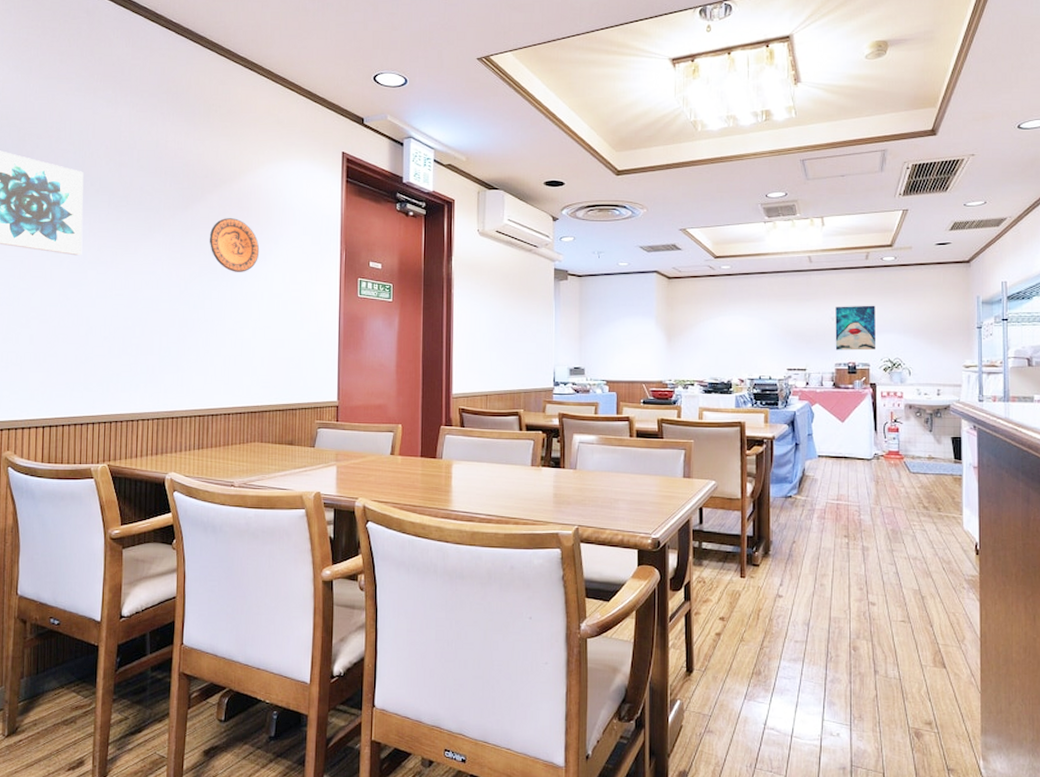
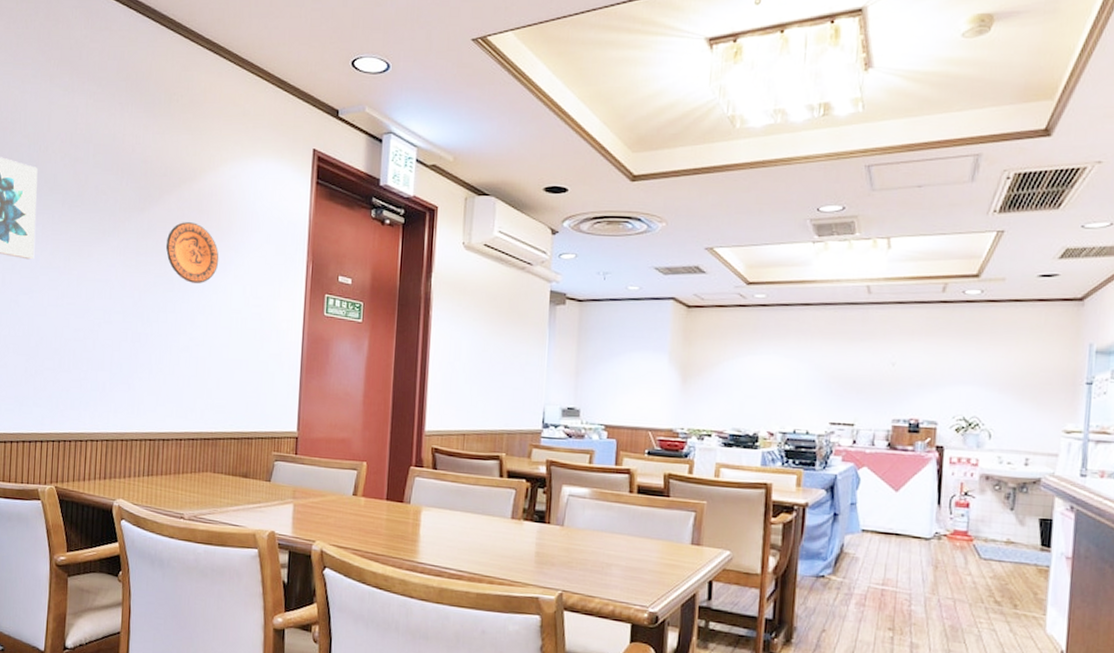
wall art: present [835,305,875,351] -> none [893,349,951,406]

